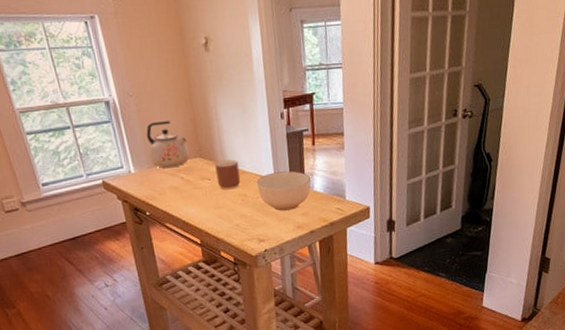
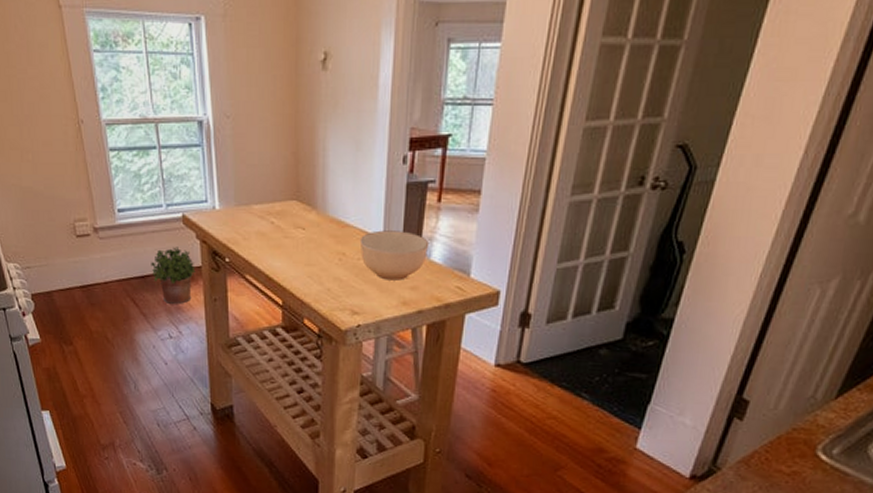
potted plant: none [79,208,121,258] -> present [151,247,196,304]
kettle: present [146,121,190,168] -> none [239,151,285,208]
mug: present [215,159,241,190] -> none [312,207,342,245]

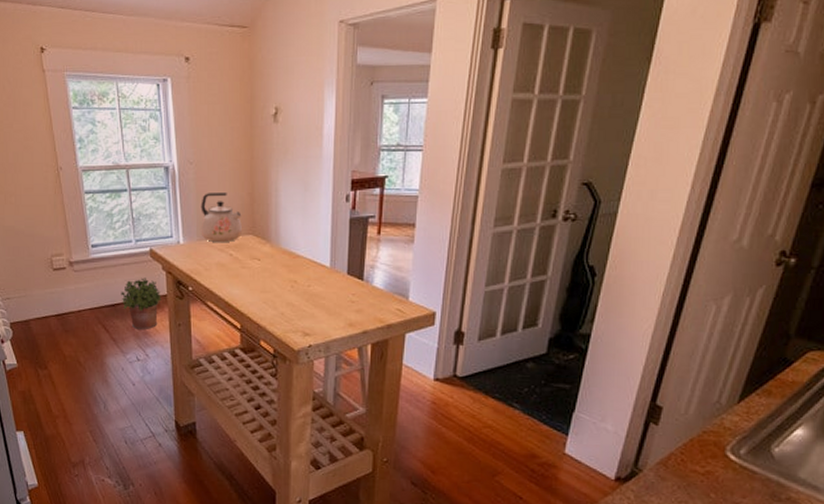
kettle: none [239,151,285,208] -> present [201,193,242,242]
bowl: present [359,230,430,281] -> none [309,260,372,304]

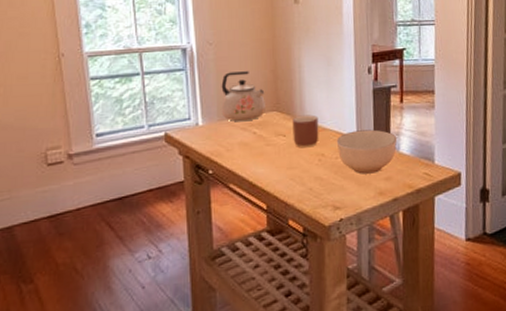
potted plant: present [121,277,162,329] -> none [130,164,178,223]
mug: none [267,240,293,273] -> present [292,114,319,148]
bowl: none [309,260,372,304] -> present [336,129,398,174]

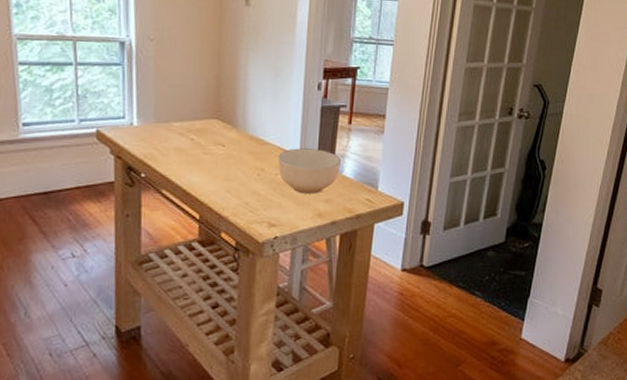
kettle: present [221,71,265,121] -> none [158,72,206,126]
mug: present [292,114,319,148] -> none [232,126,261,161]

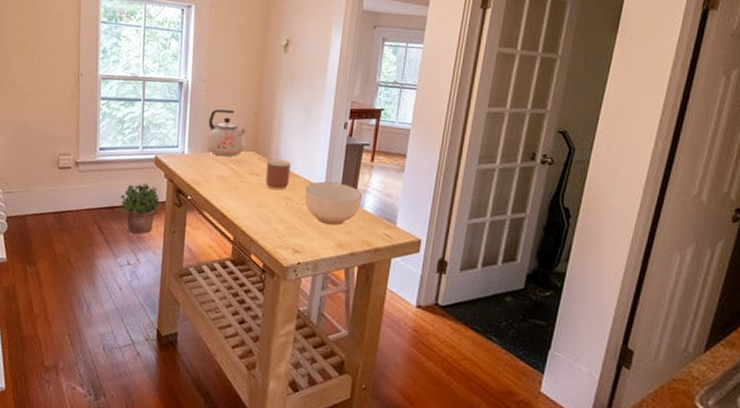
potted plant: none [56,162,108,221] -> present [121,183,160,234]
kettle: none [158,72,206,126] -> present [205,109,246,156]
mug: none [232,126,261,161] -> present [265,158,291,190]

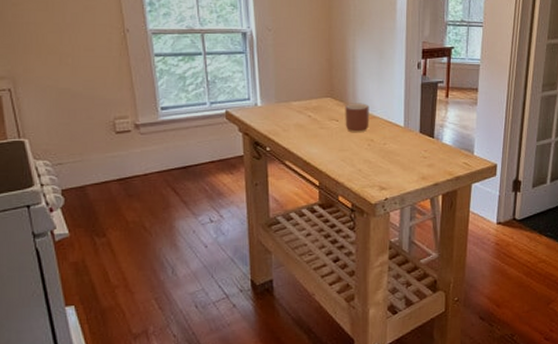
potted plant: present [121,183,160,234] -> none [193,139,238,190]
kettle: present [205,109,246,156] -> none [279,58,320,104]
bowl: present [304,181,363,225] -> none [385,120,441,160]

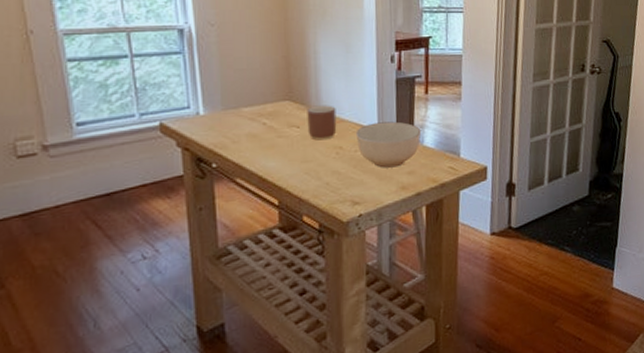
bowl: none [385,120,441,160] -> present [355,121,422,168]

